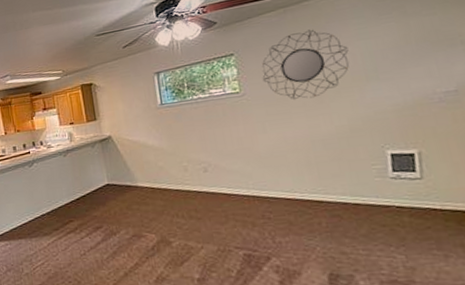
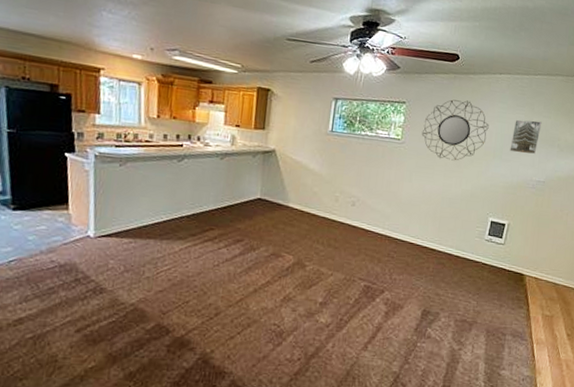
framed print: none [383,22,429,69] -> present [510,119,542,154]

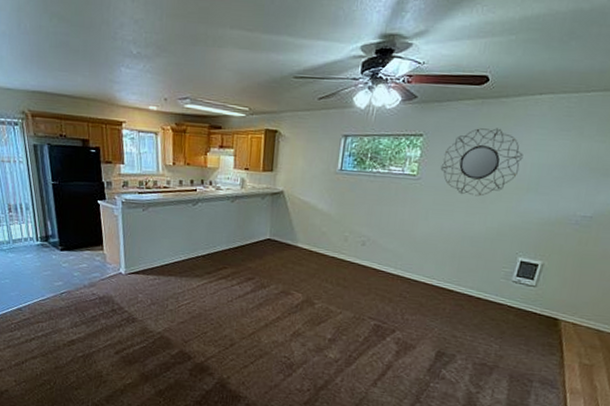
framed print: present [510,119,542,154] -> none [548,146,593,186]

